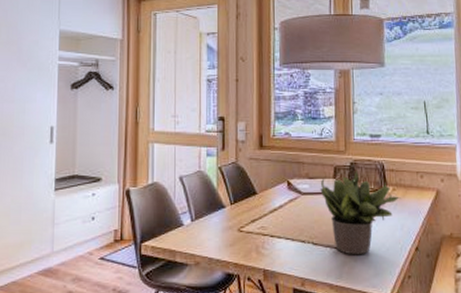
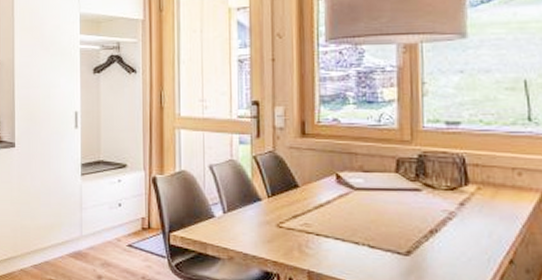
potted plant: present [320,169,401,255] -> none [378,163,489,264]

